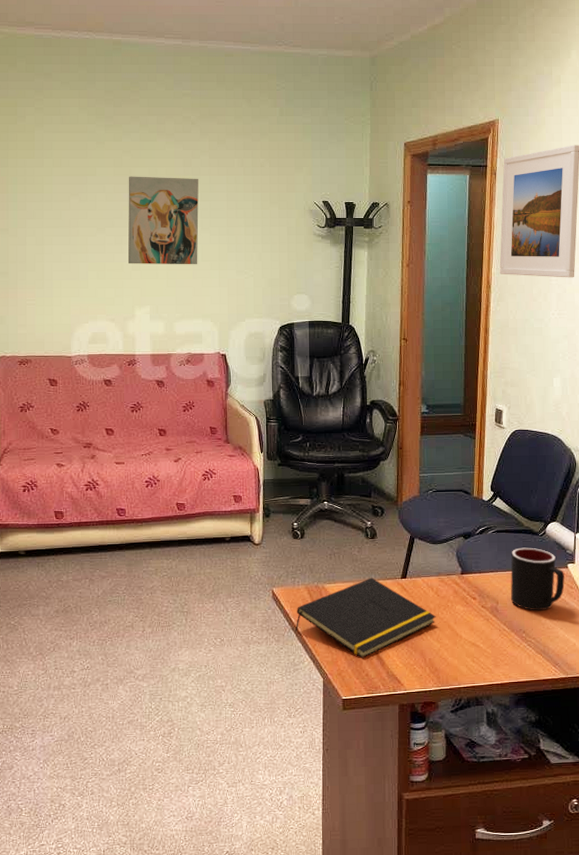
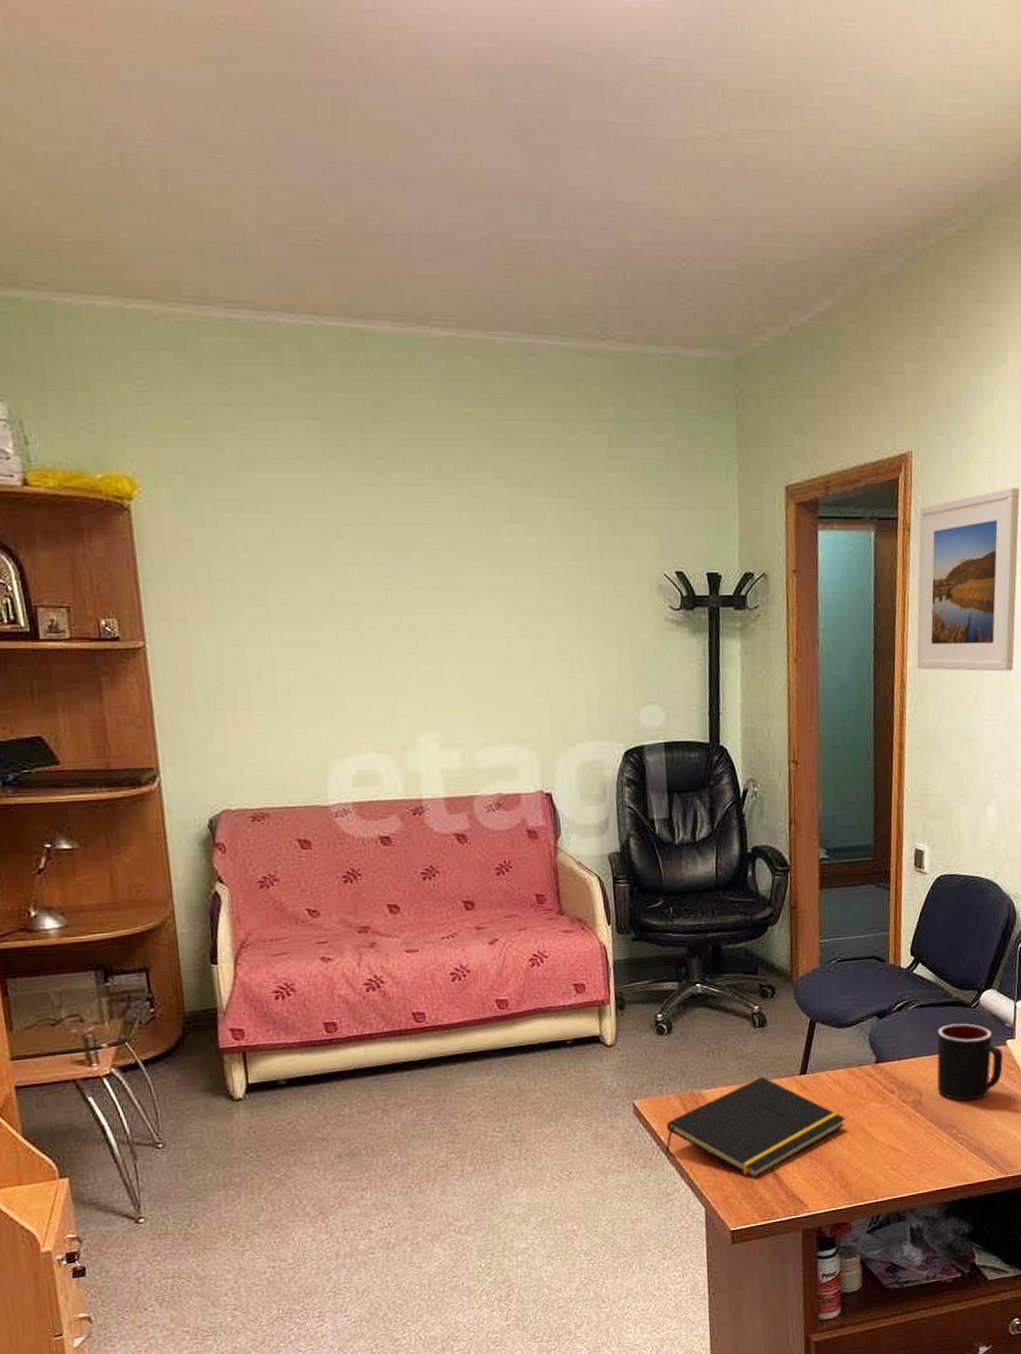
wall art: present [127,176,199,265] -> none [391,538,504,670]

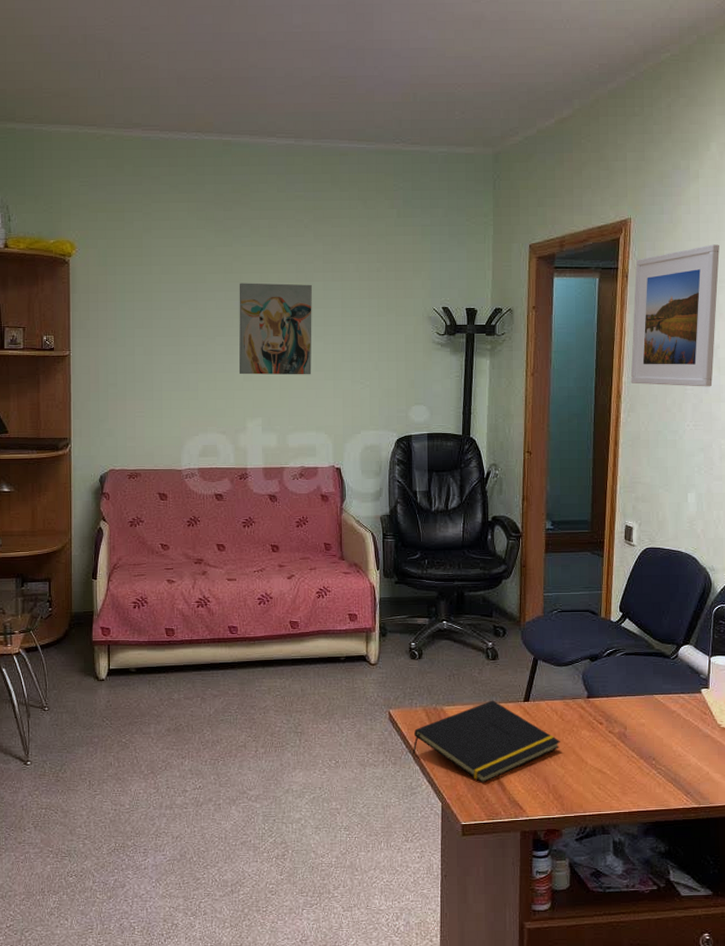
wall art: none [391,538,504,670] -> present [239,283,312,375]
mug: present [937,1023,1003,1101] -> none [639,671,698,738]

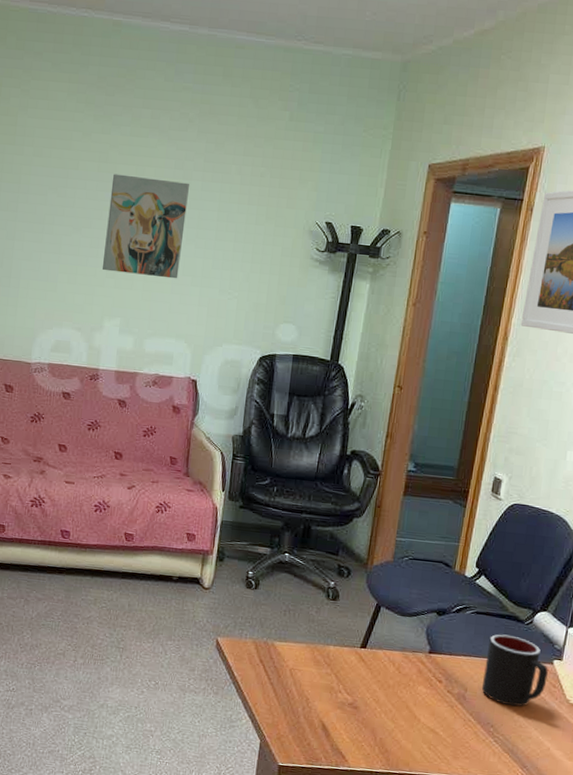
notepad: present [412,700,560,783] -> none [236,642,394,726]
mug: none [639,671,698,738] -> present [481,634,548,707]

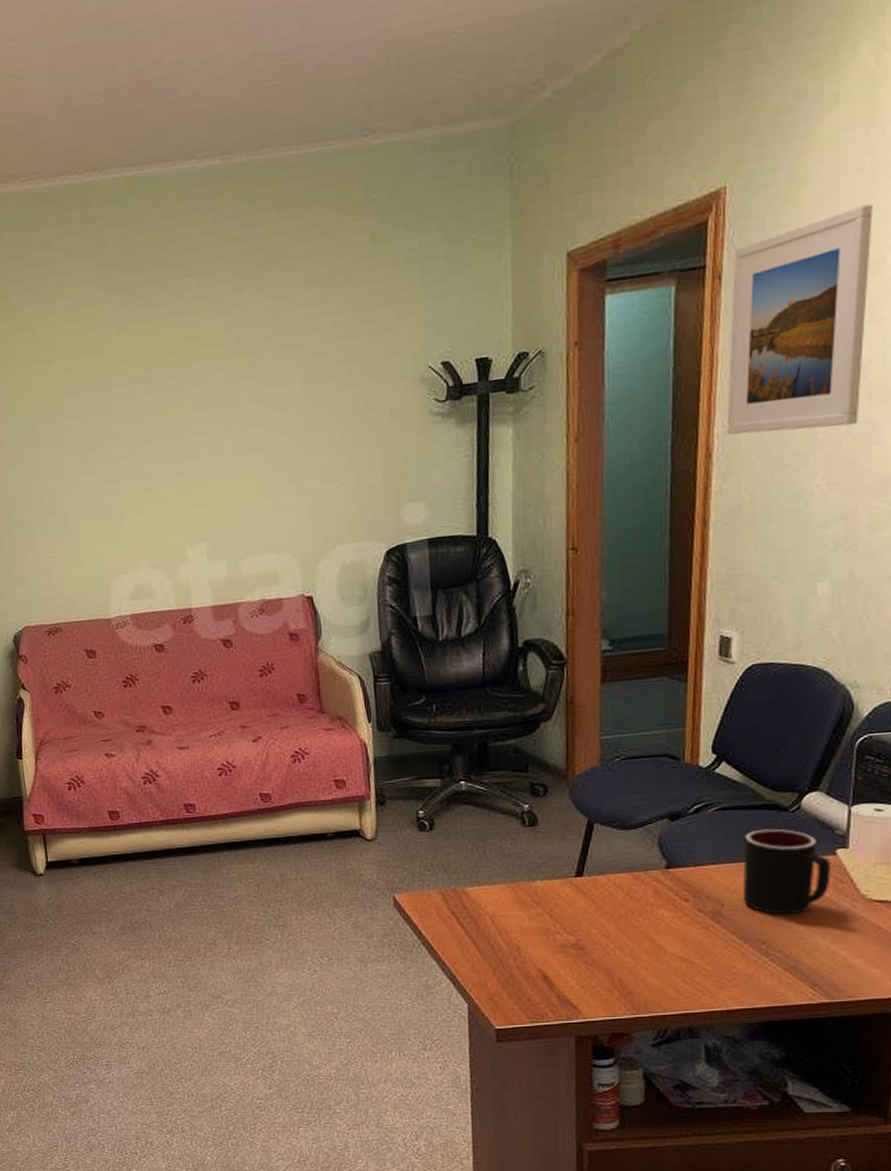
wall art: present [102,174,189,279] -> none [163,356,266,490]

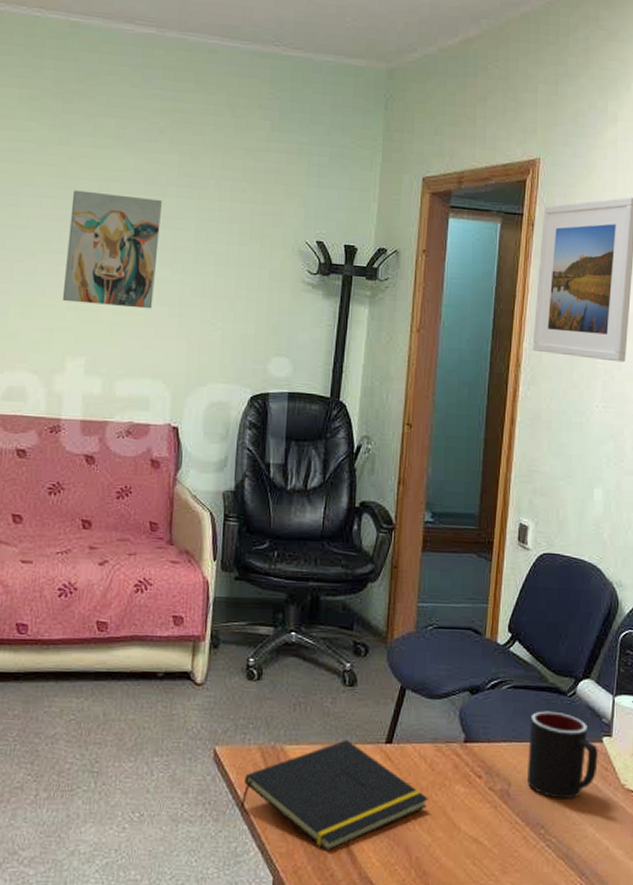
wall art: none [163,356,266,490] -> present [62,190,162,309]
notepad: none [427,877,628,979] -> present [240,739,428,851]

